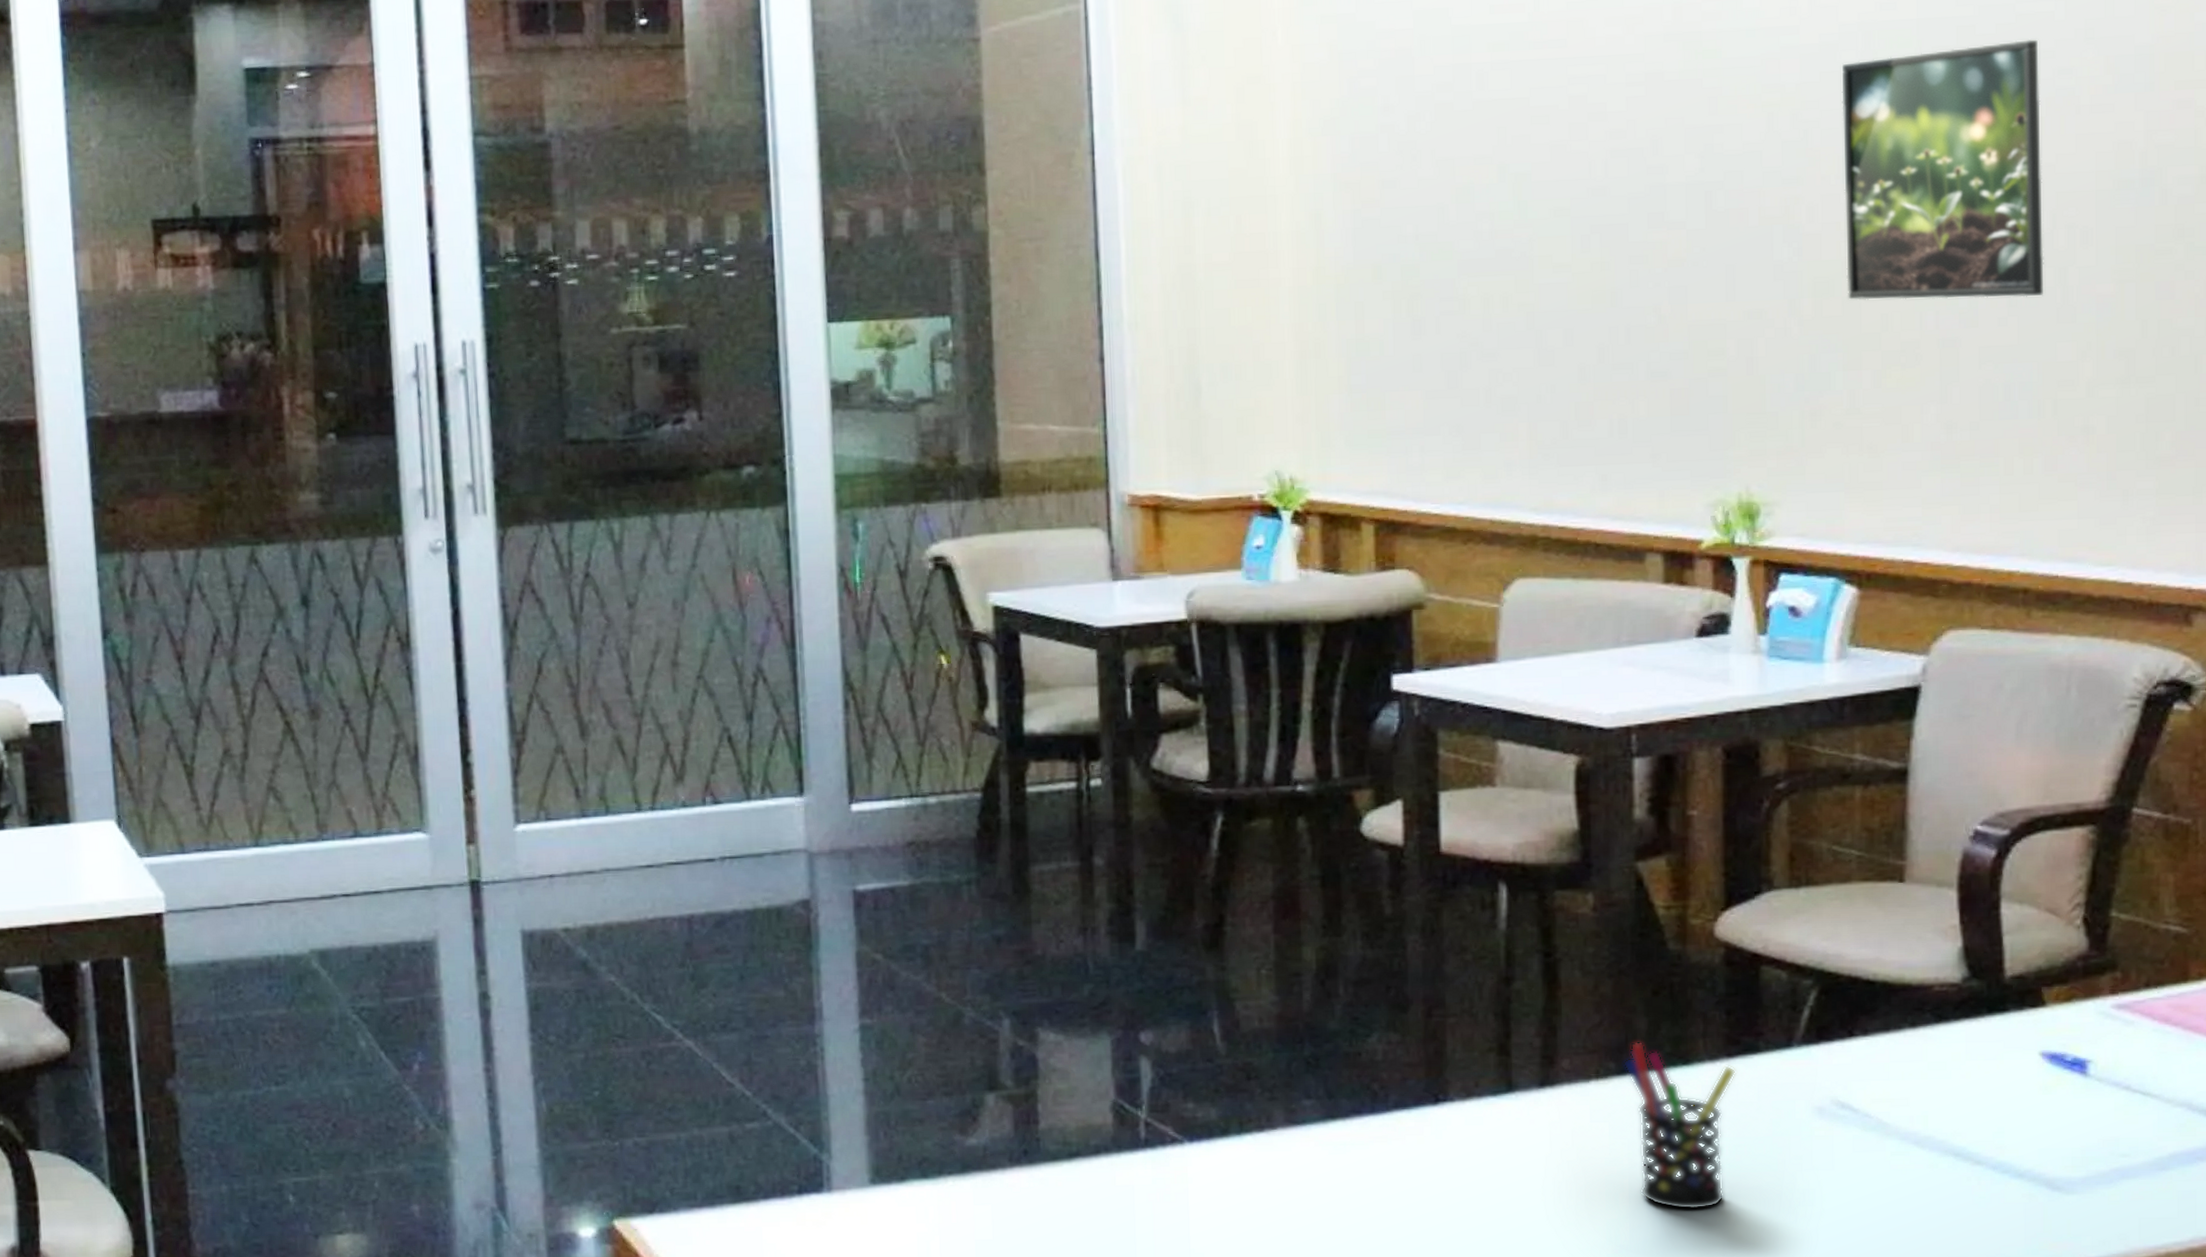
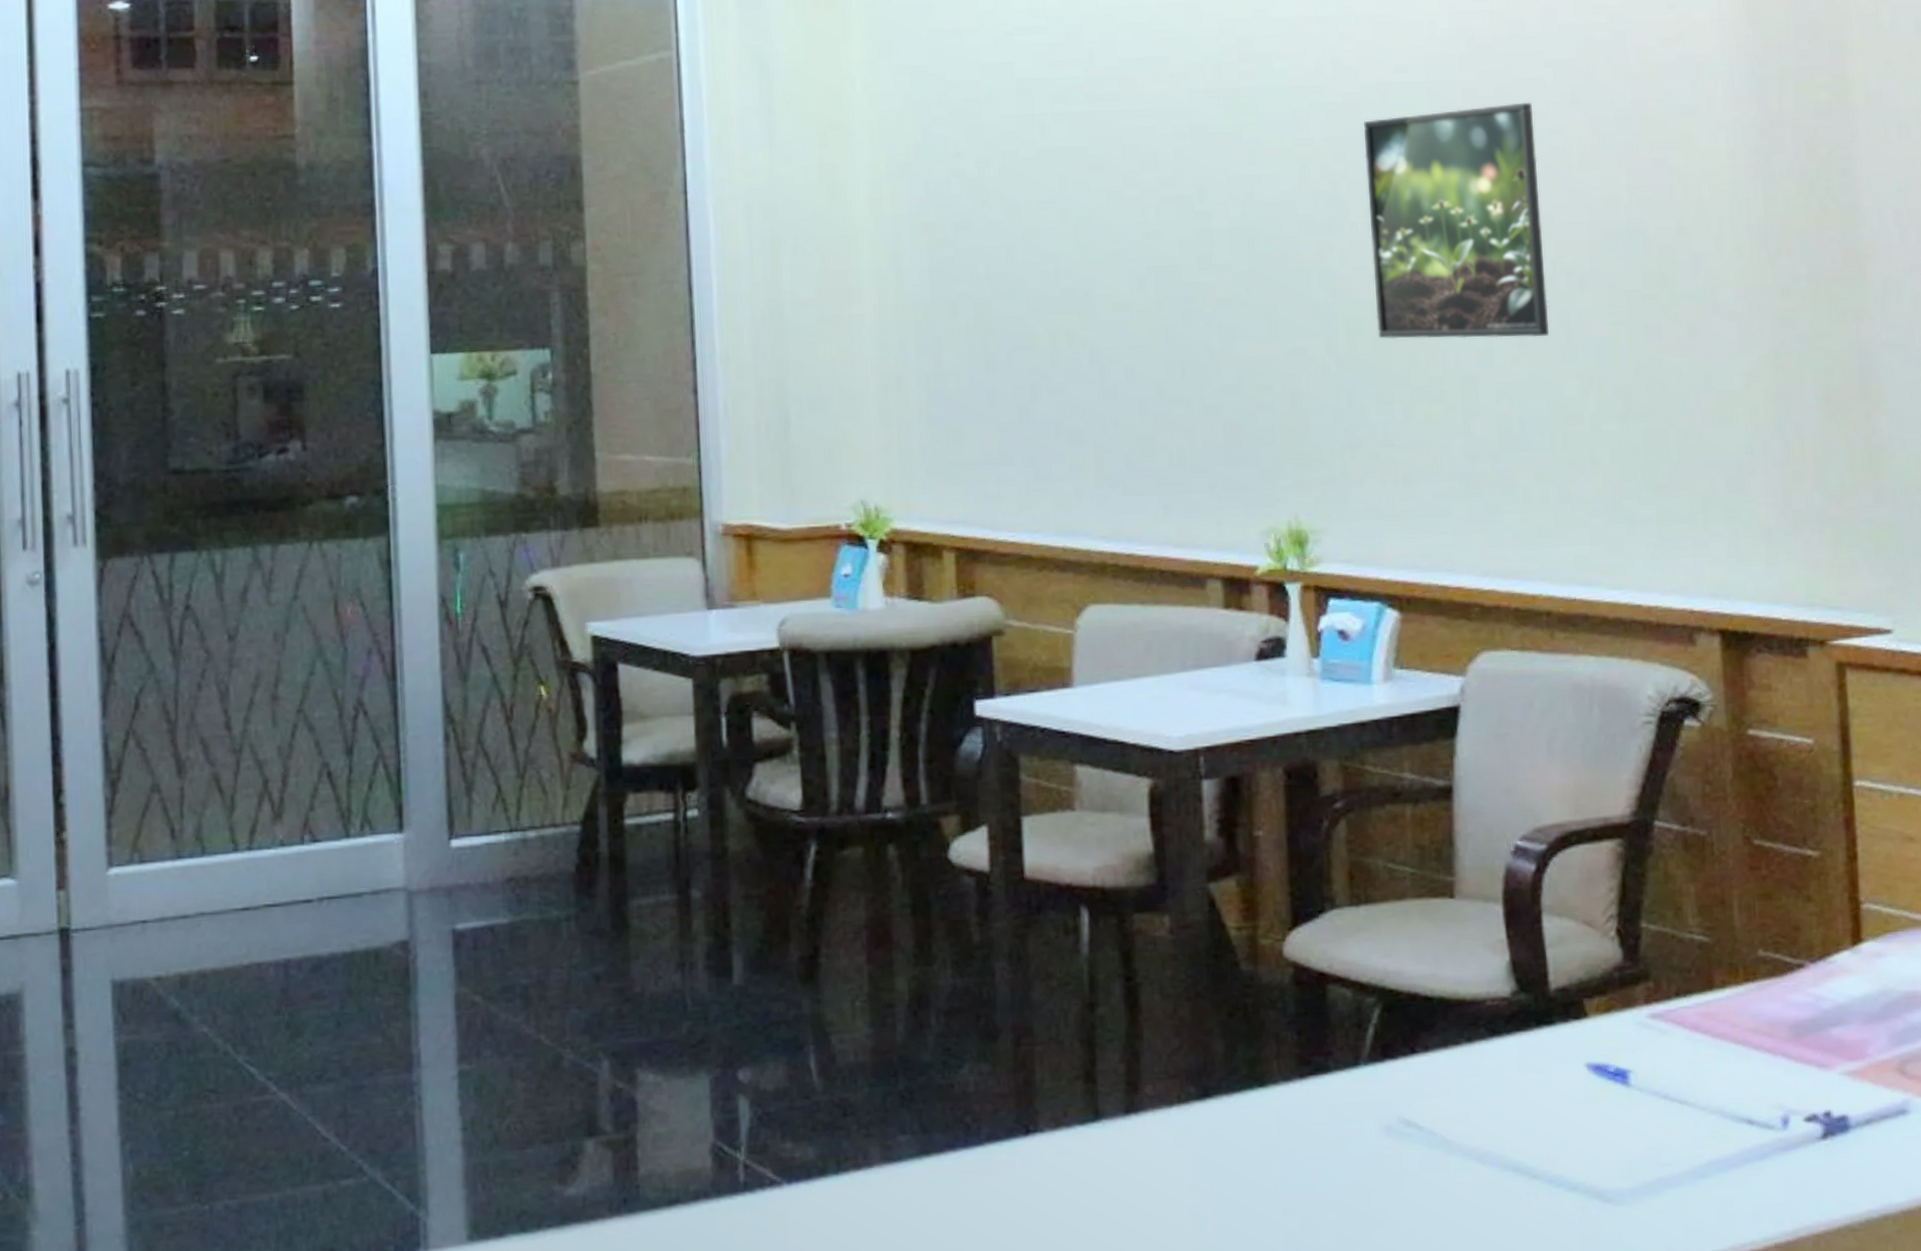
pen holder: present [1624,1041,1736,1210] -> none [1203,1064,1309,1237]

